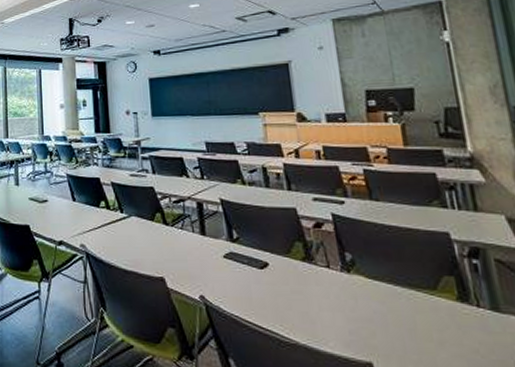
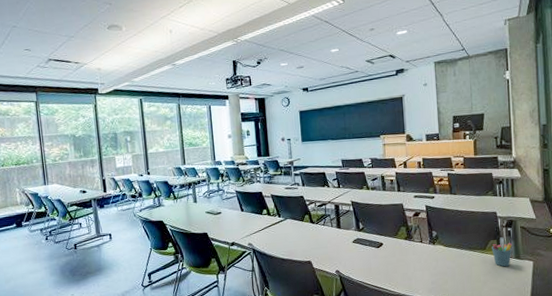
pen holder: none [447,273,484,322] -> present [492,237,513,267]

